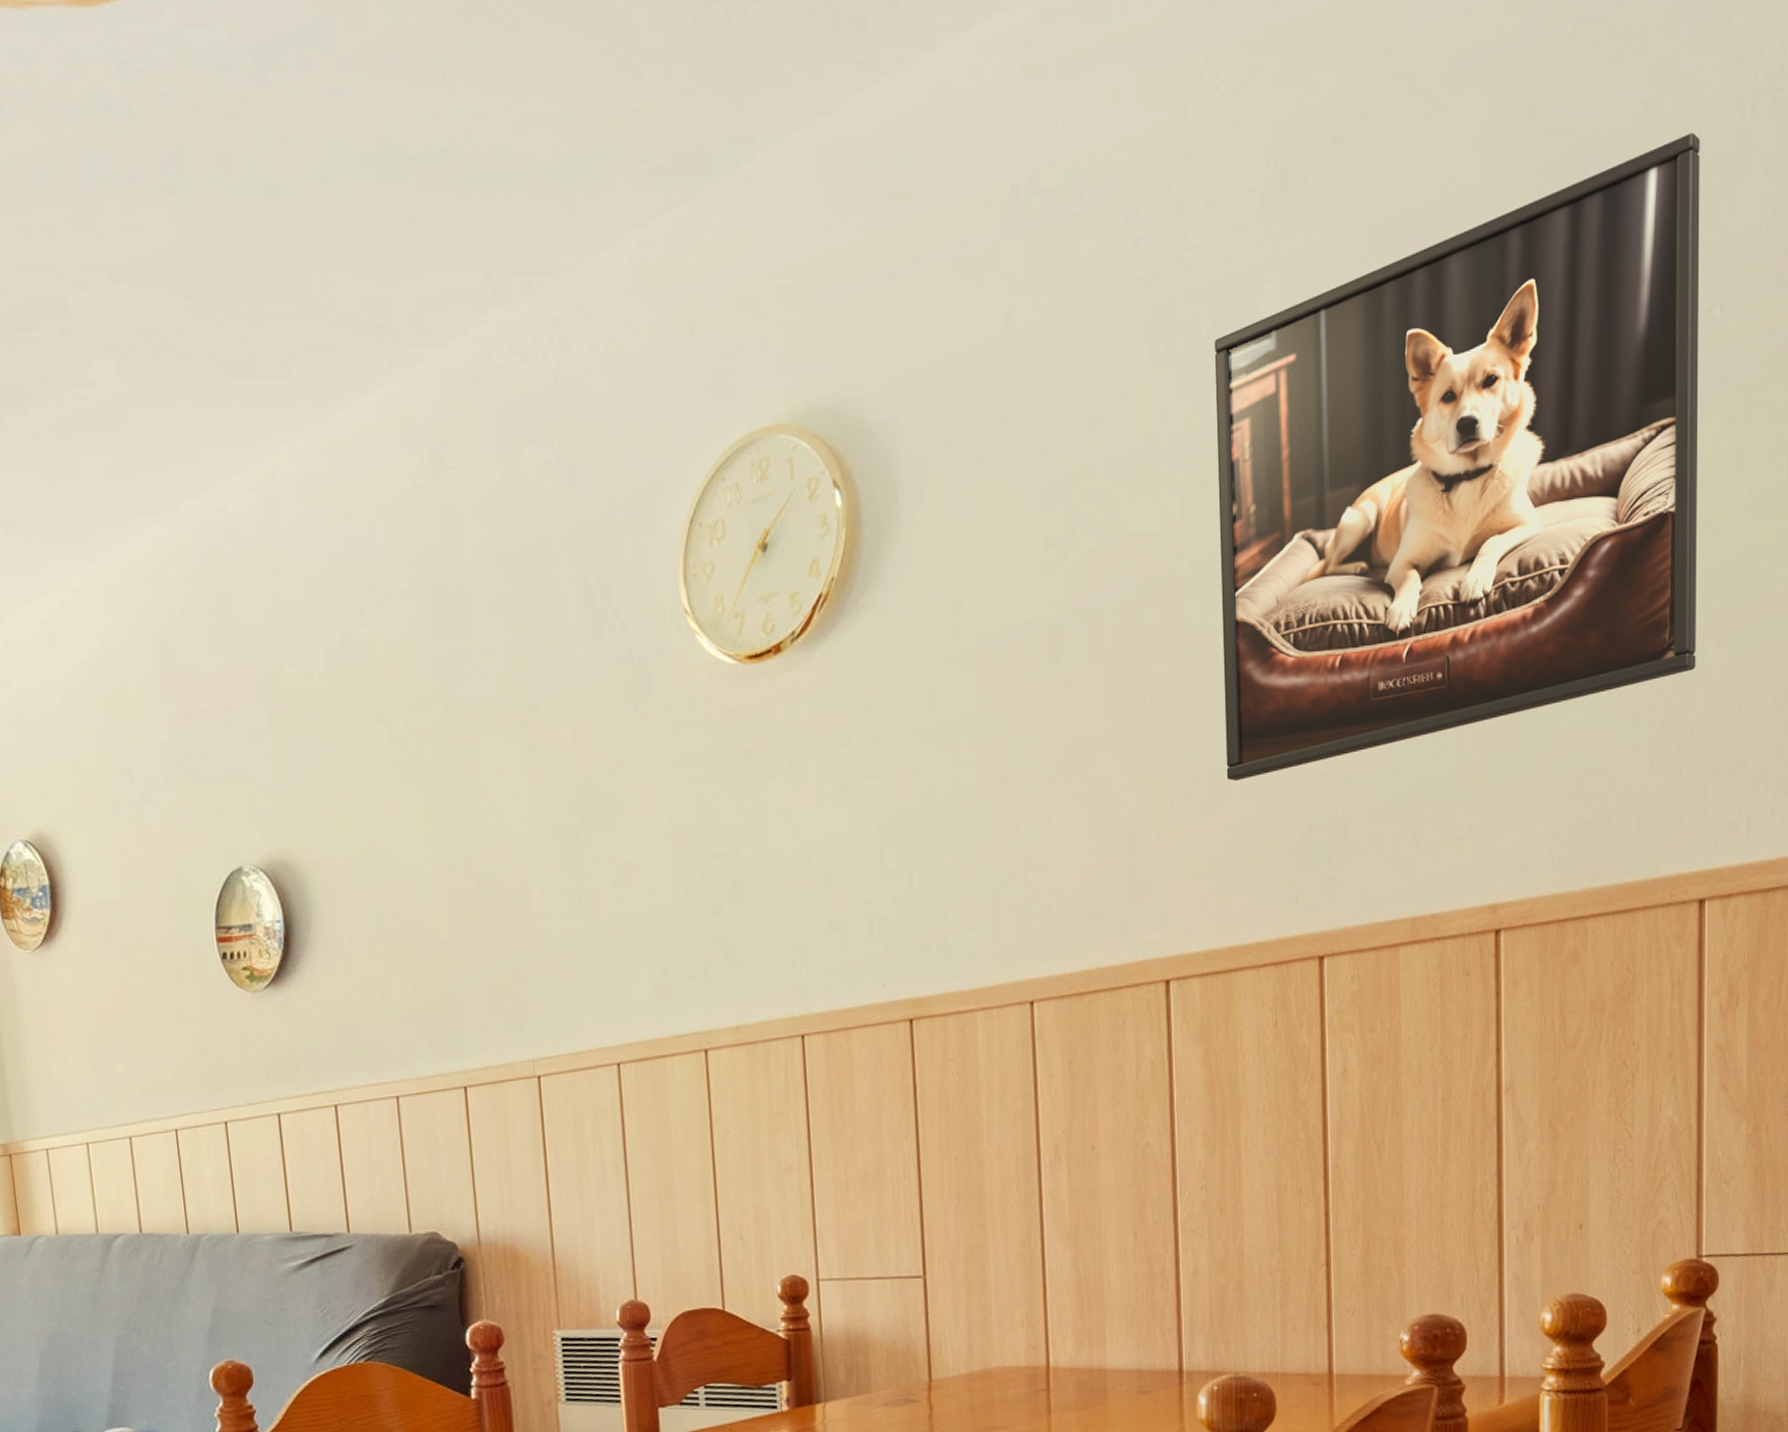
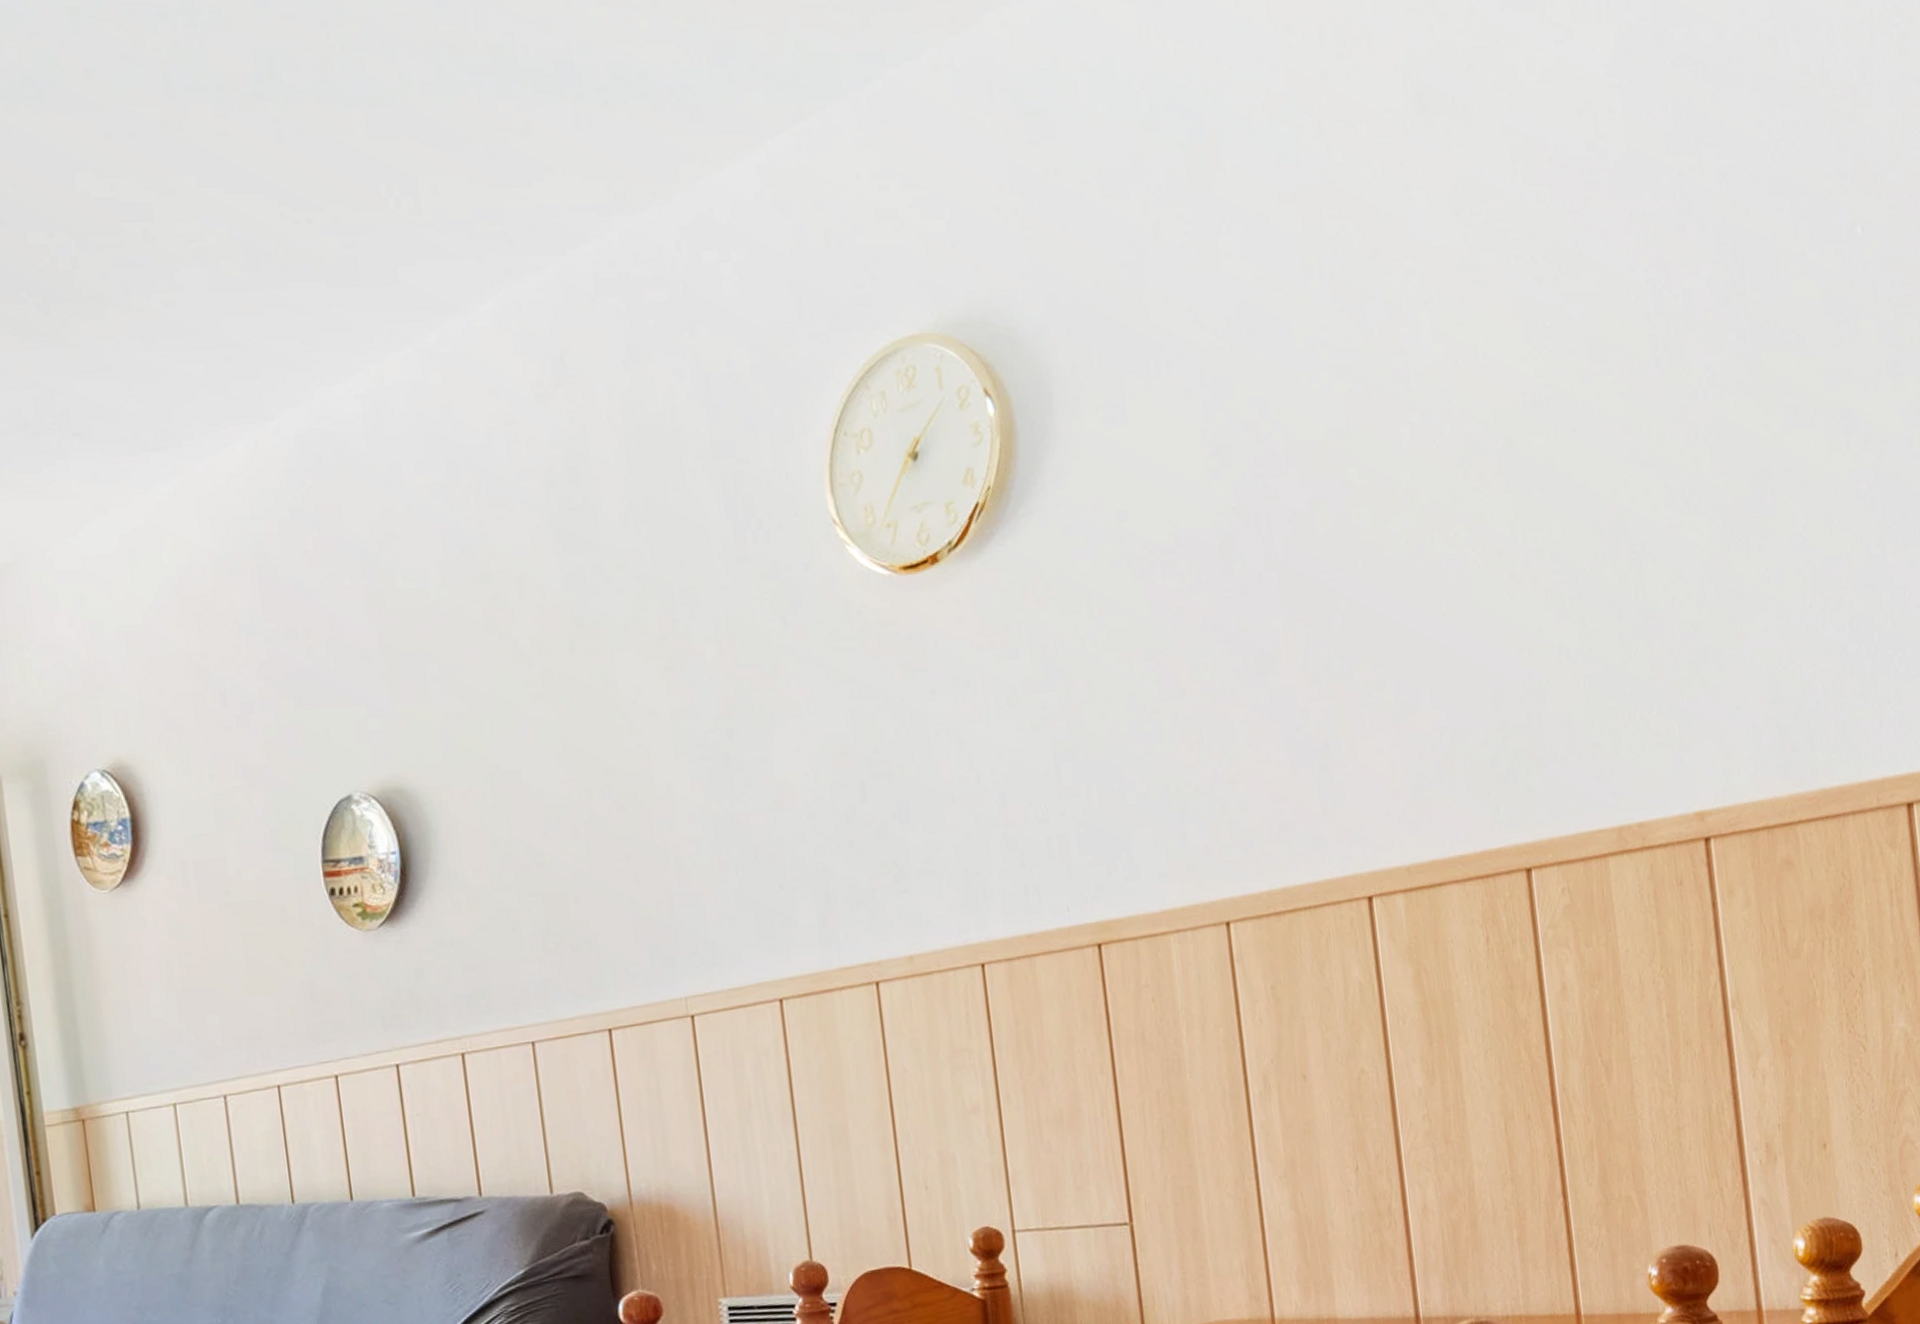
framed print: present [1214,133,1700,782] -> none [1366,64,1878,690]

